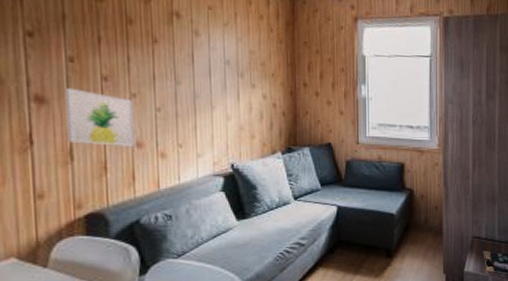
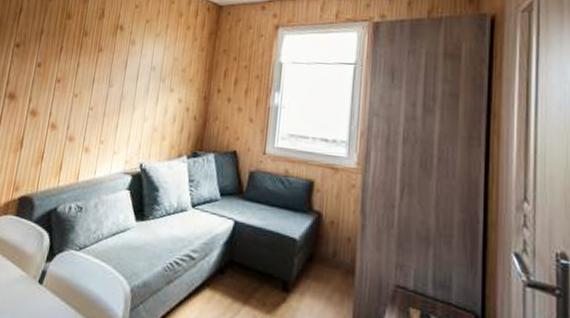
wall art: present [65,88,135,146] -> none [22,88,74,140]

